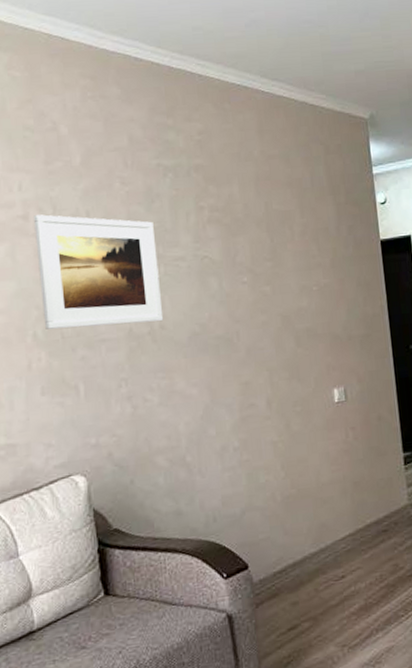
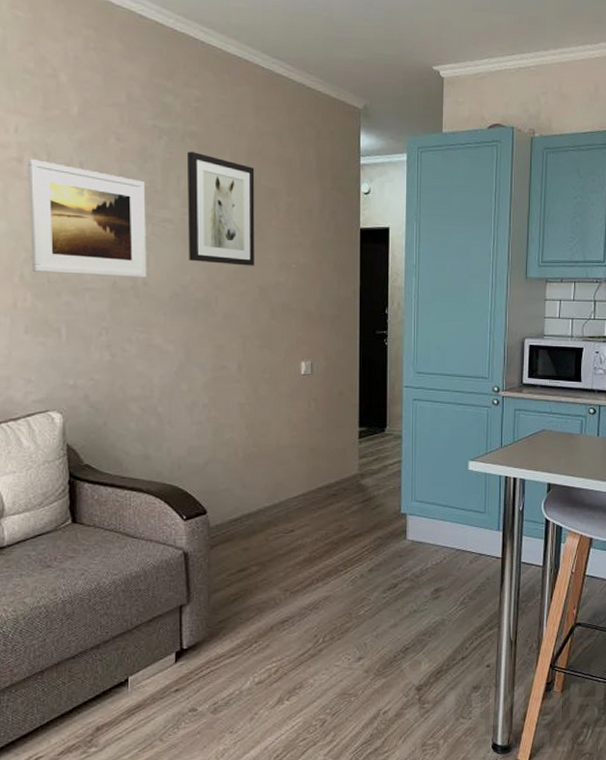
wall art: none [193,185,274,298] -> present [186,151,255,266]

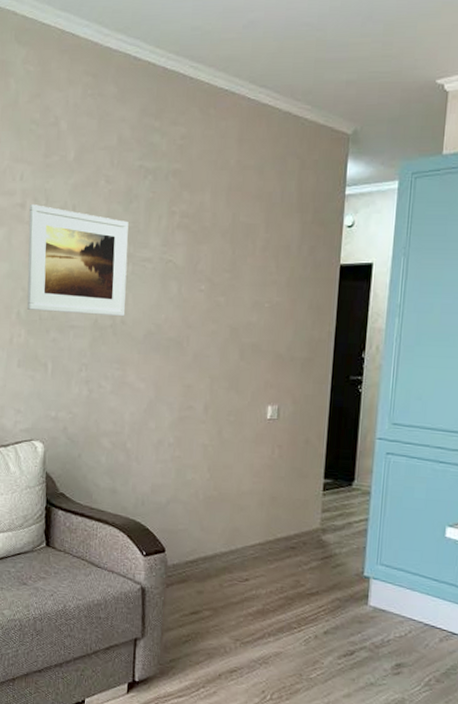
wall art: present [186,151,255,266] -> none [164,190,234,305]

